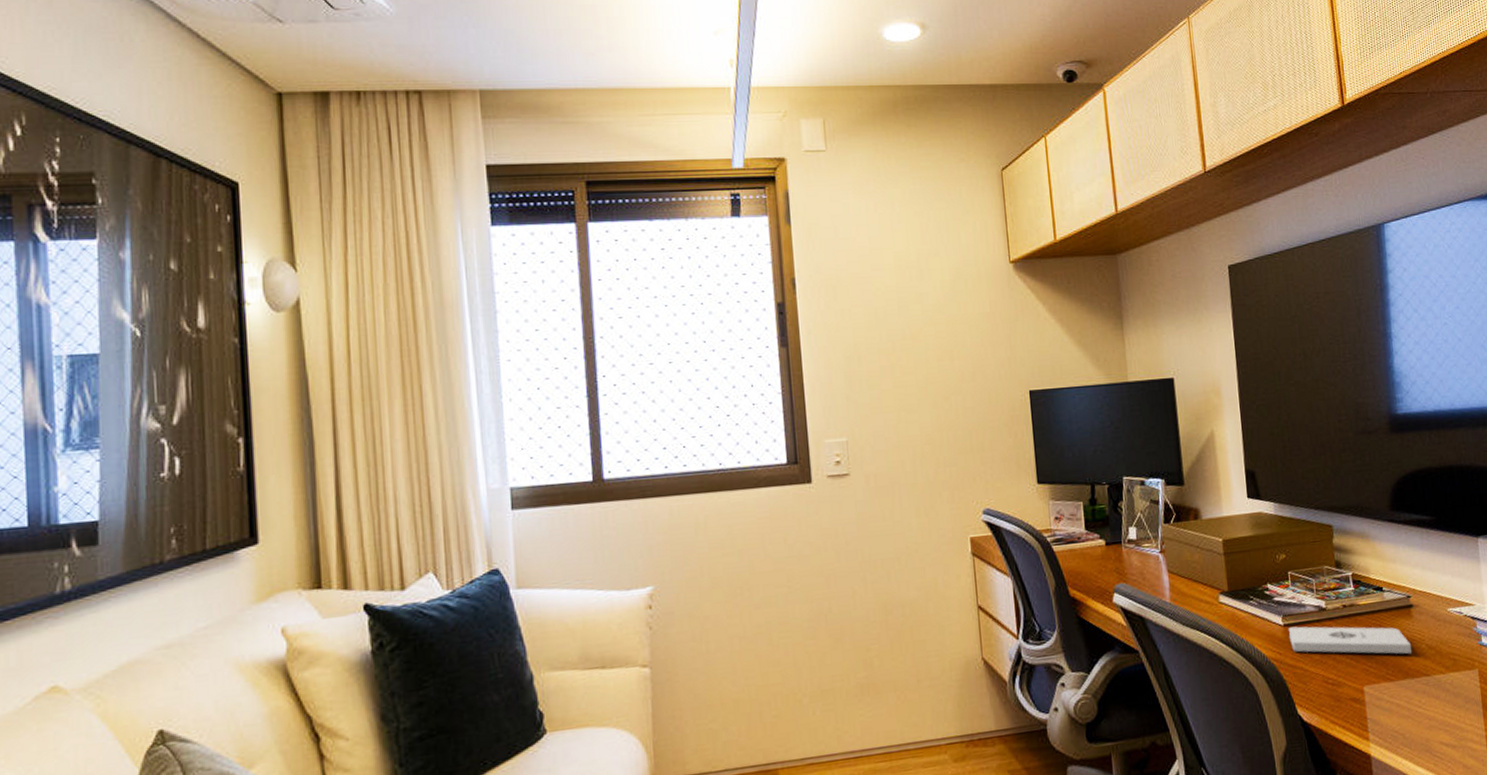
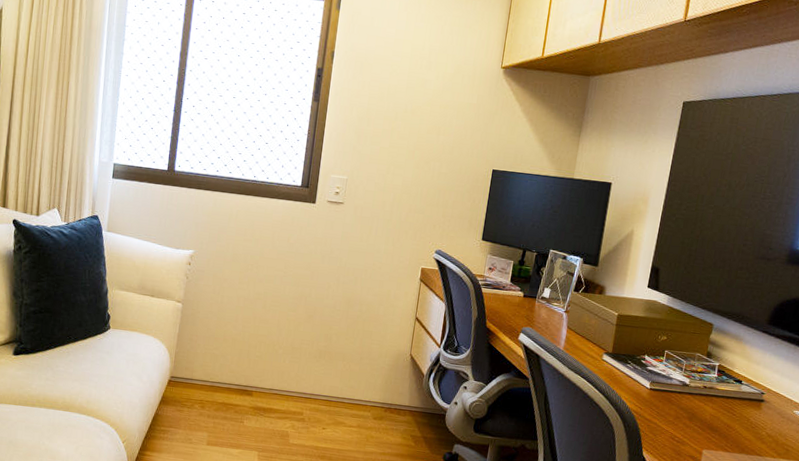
notepad: present [1288,626,1412,655] -> none [651,391,754,437]

